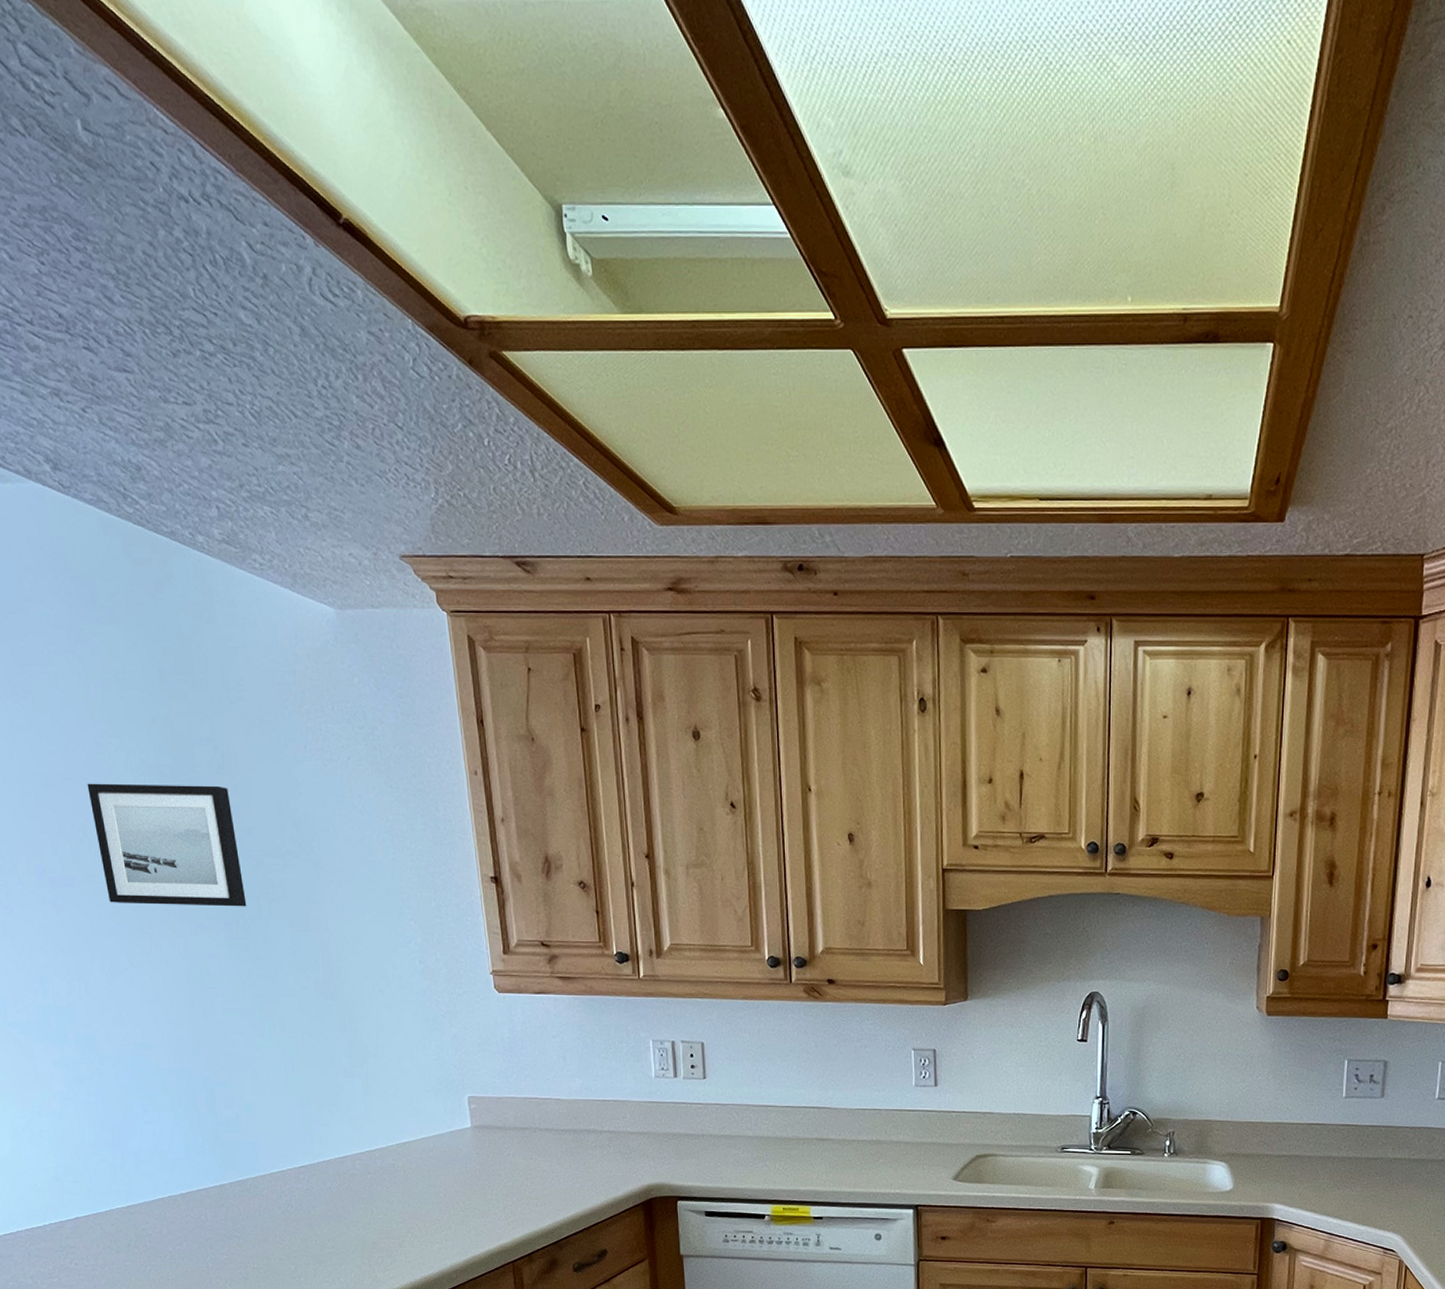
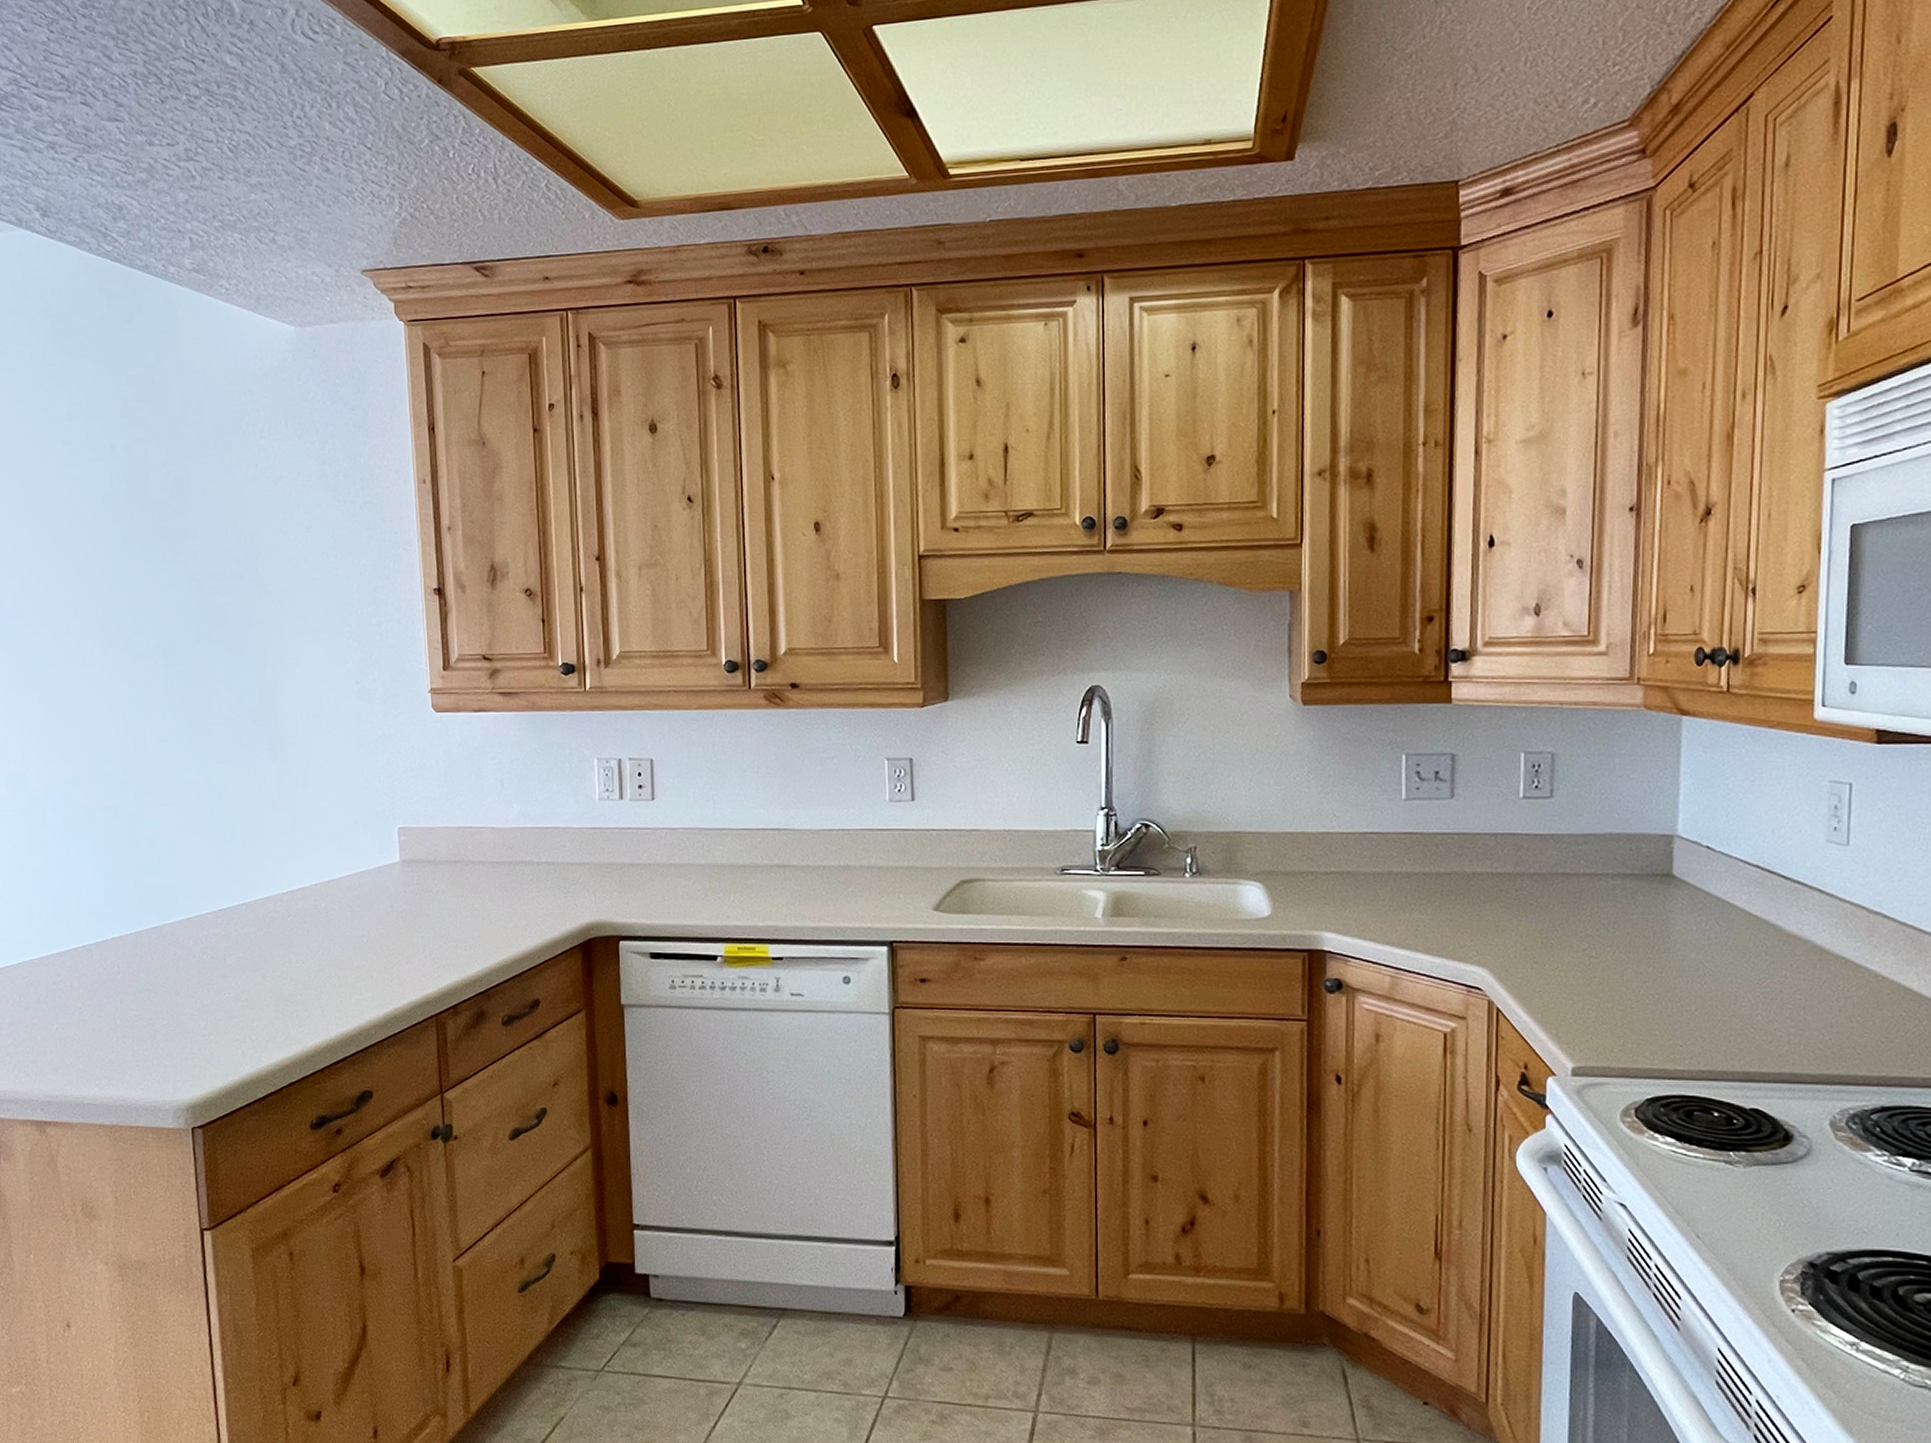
wall art: present [87,783,247,907] -> none [43,509,187,635]

